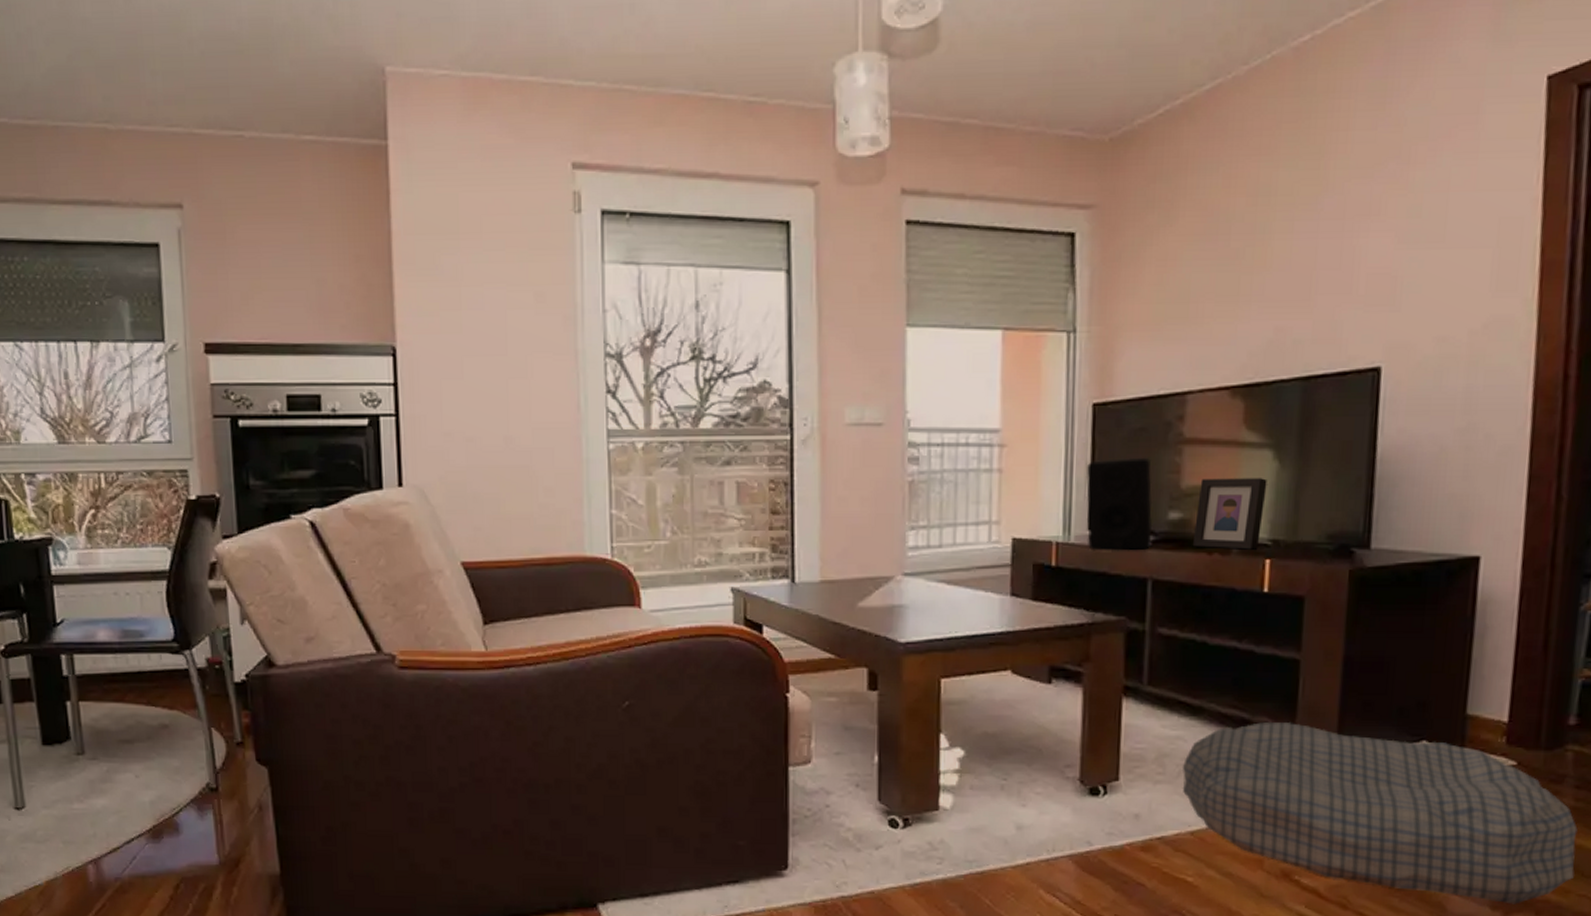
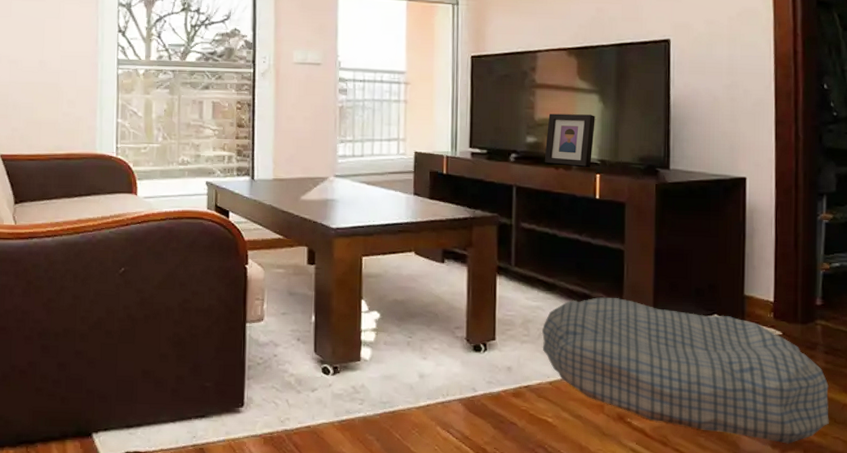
speaker: present [1086,457,1153,551] -> none [467,96,516,165]

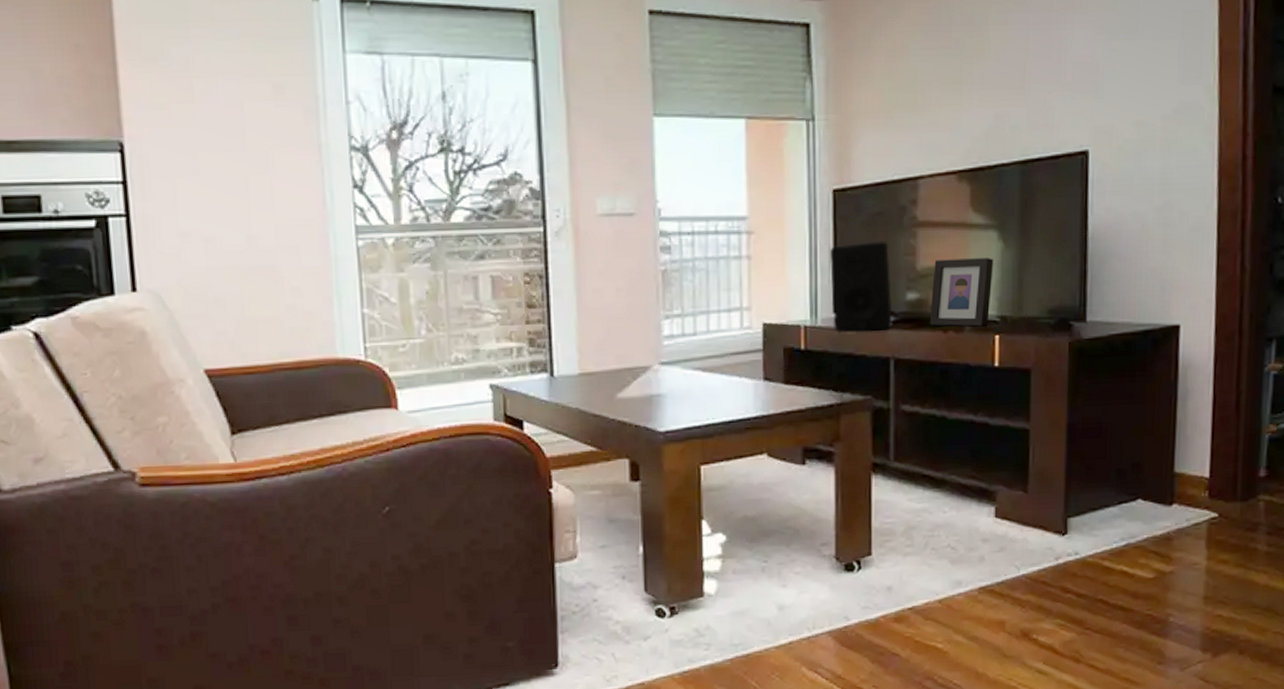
speaker: none [467,96,516,165] -> present [830,240,893,333]
dog bed: present [542,296,829,444] -> none [929,489,1271,646]

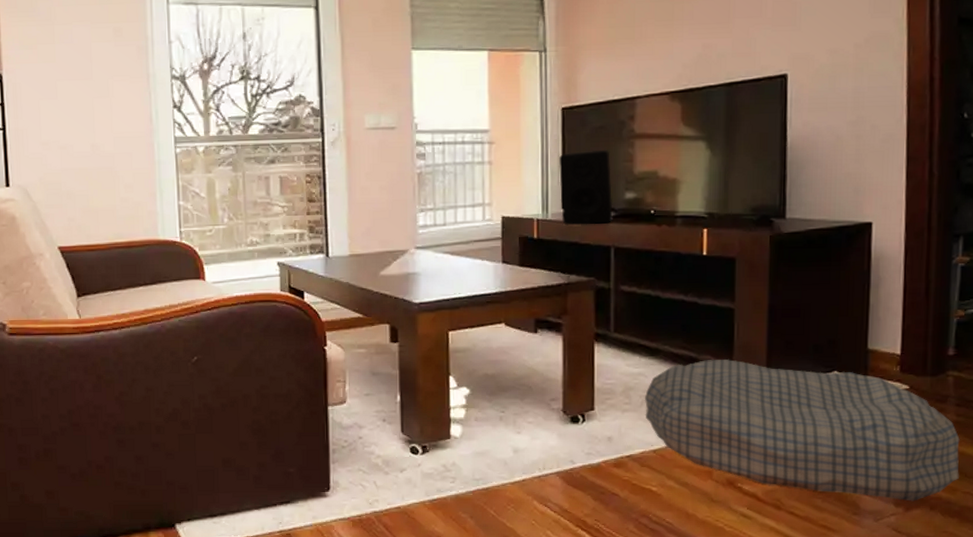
picture frame: present [929,258,994,328] -> none [645,164,702,223]
dog bed: none [929,489,1271,646] -> present [645,359,960,502]

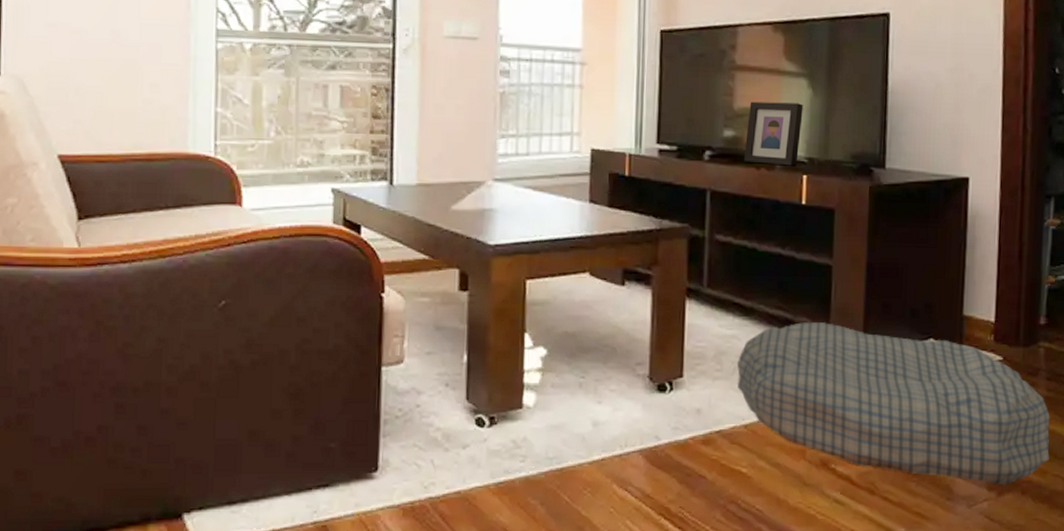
speaker: present [559,149,613,226] -> none [654,79,711,164]
picture frame: none [645,164,702,223] -> present [743,101,803,167]

